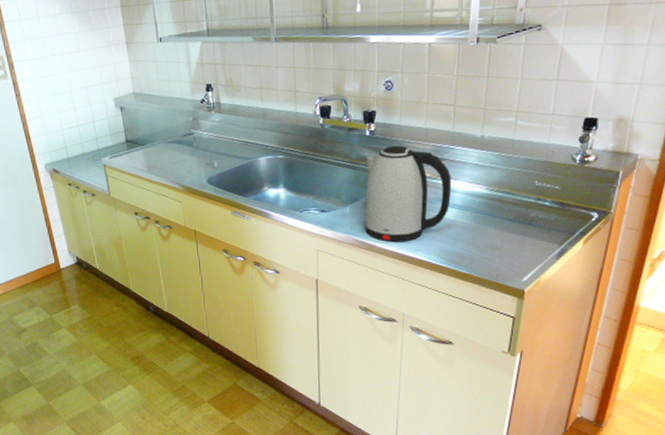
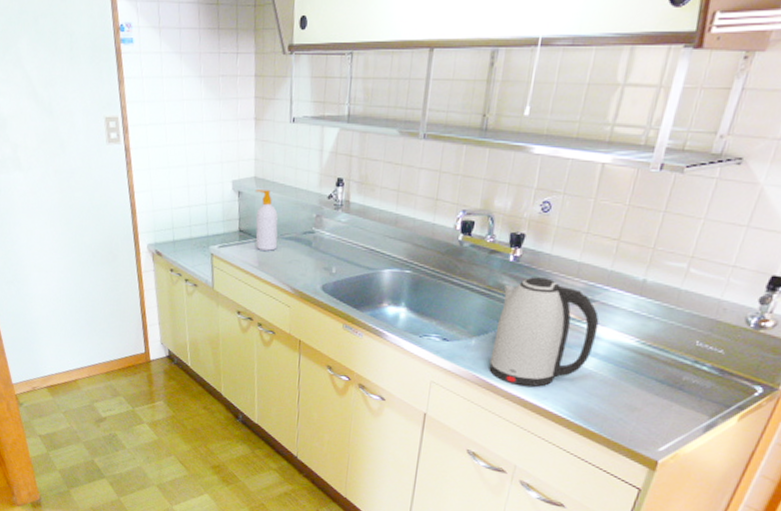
soap bottle: none [135,102,163,156] -> present [255,189,278,251]

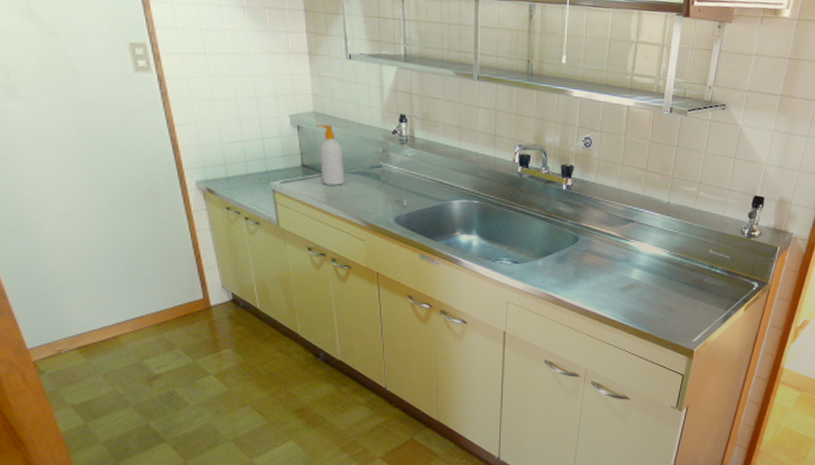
kettle: present [489,277,600,388] -> none [556,203,639,299]

